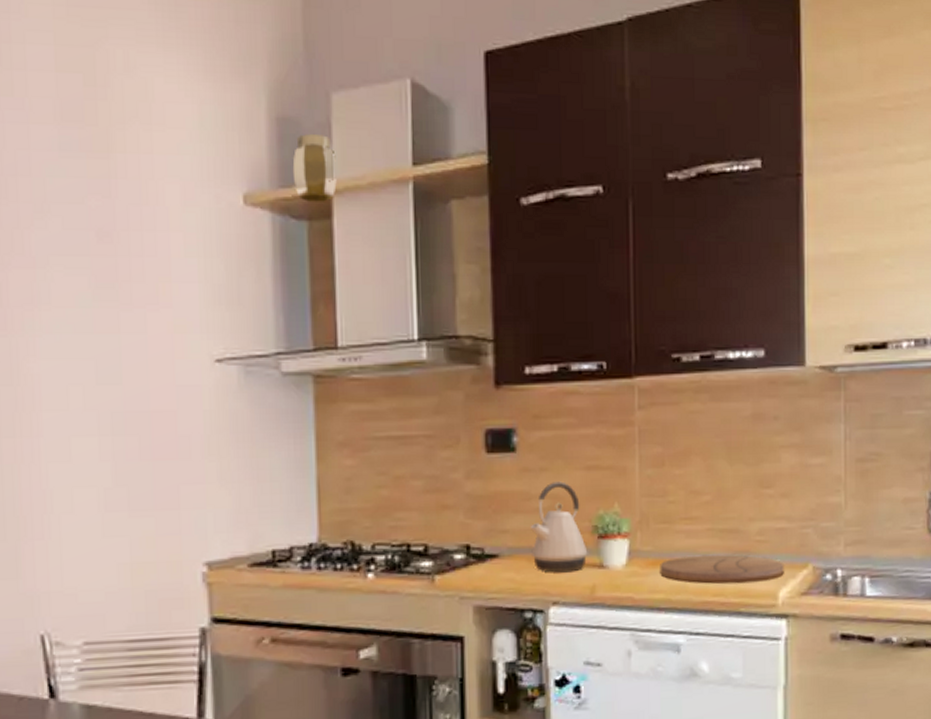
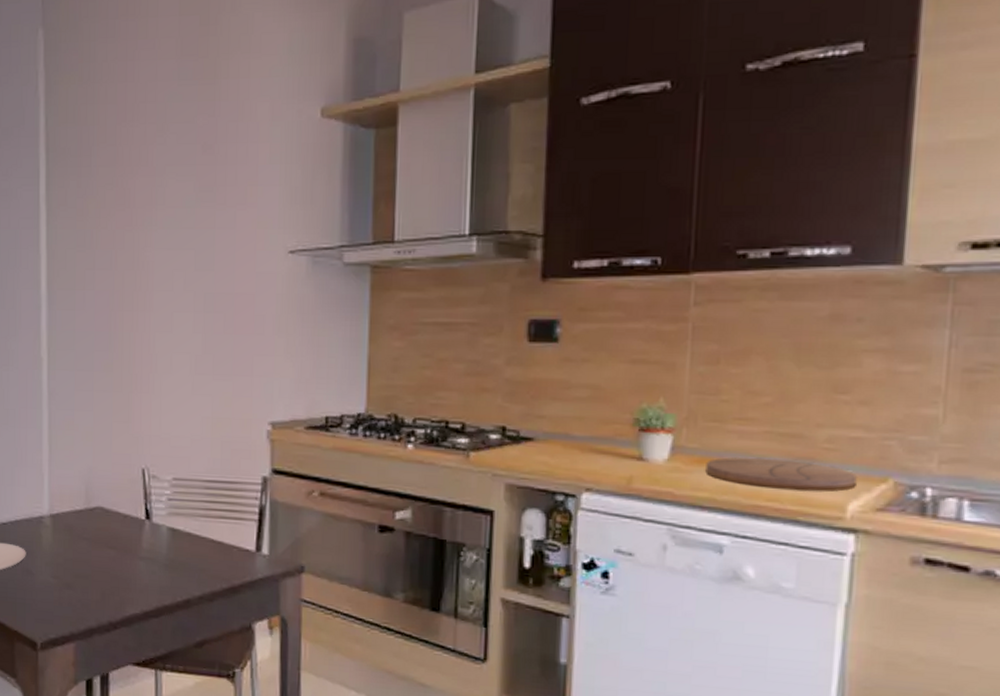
jar: present [292,134,337,202] -> none [364,51,404,112]
kettle: present [531,481,588,572] -> none [567,373,627,461]

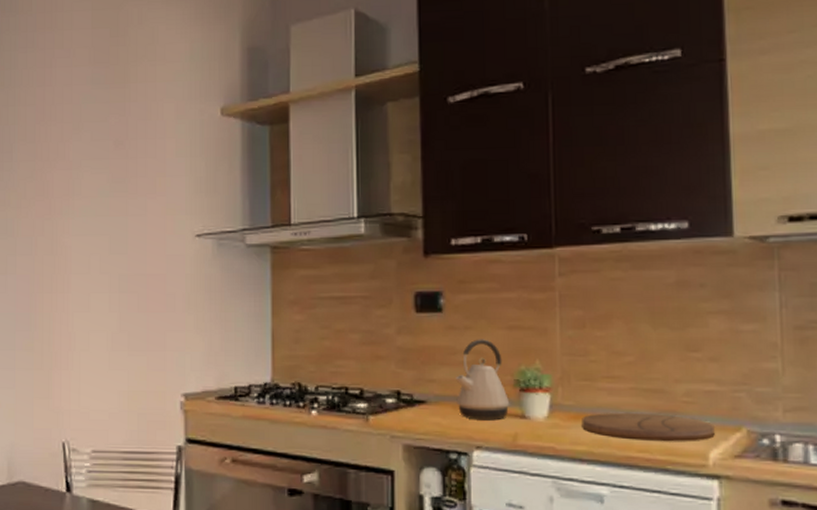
kettle: none [567,373,627,461] -> present [456,339,510,419]

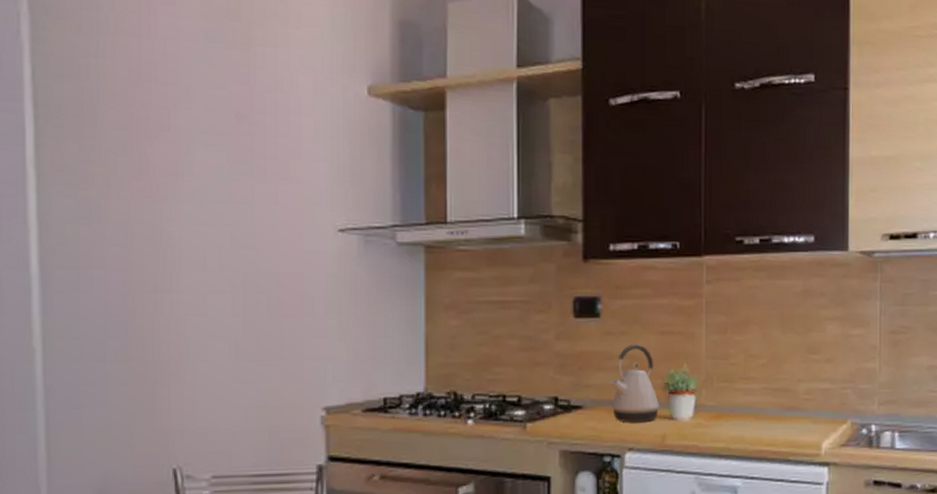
cutting board: present [582,413,715,442] -> none [721,411,827,436]

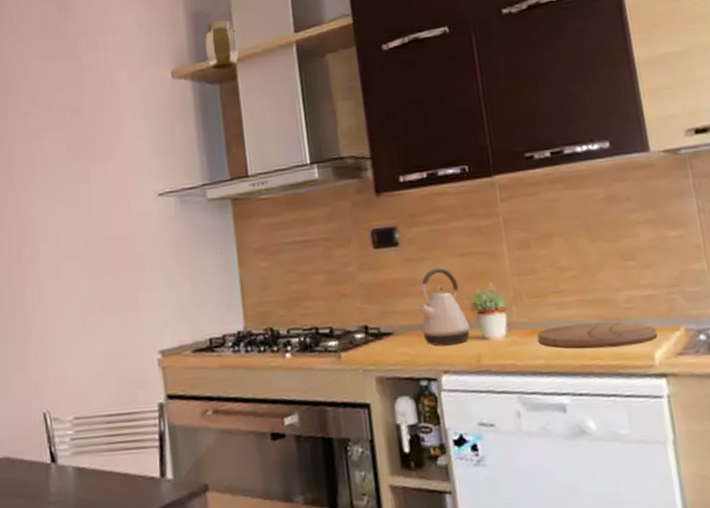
jar: none [412,36,450,96] -> present [205,20,239,70]
cutting board: none [721,411,827,436] -> present [537,321,657,350]

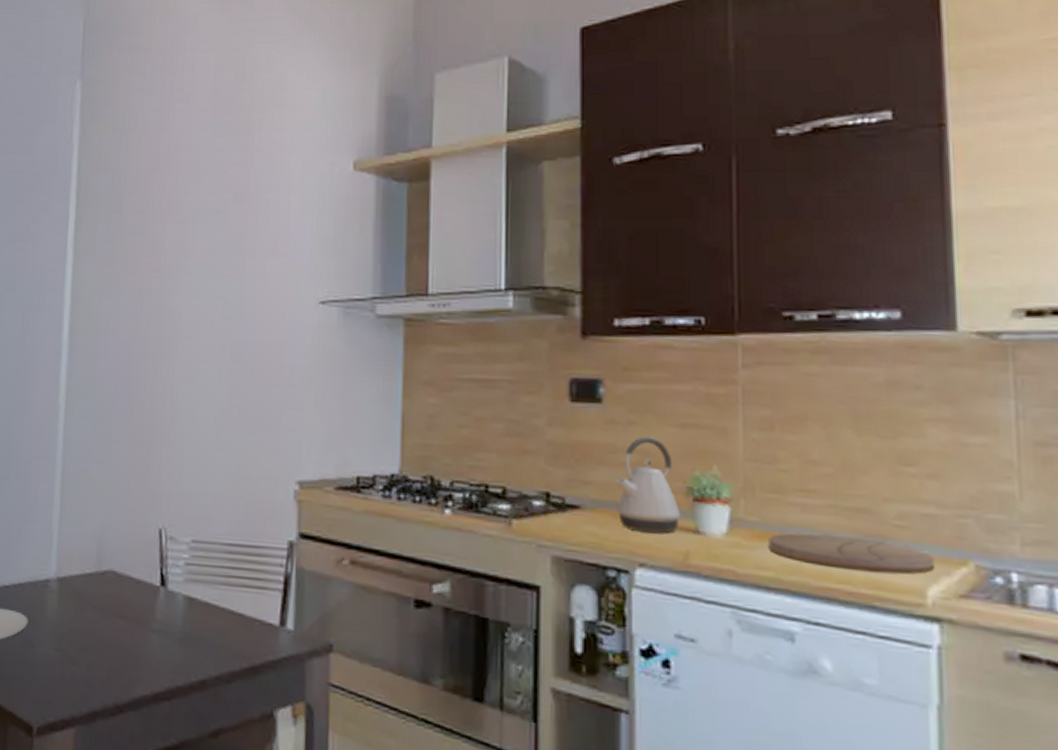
jar: present [205,20,239,70] -> none [397,109,436,166]

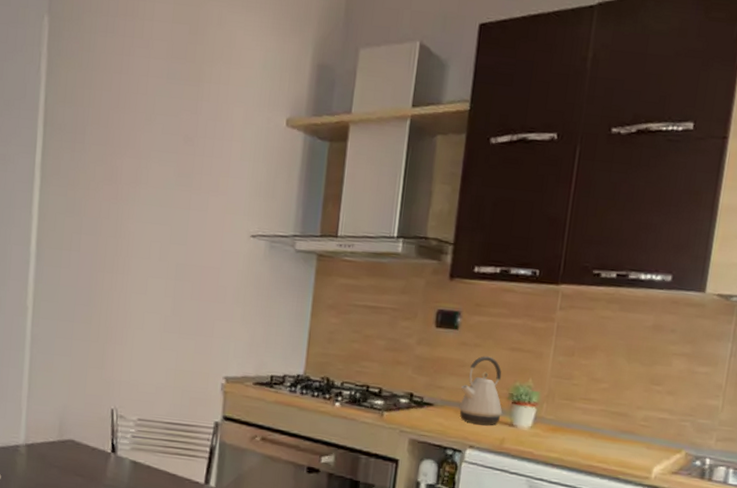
cutting board: present [768,533,934,575] -> none [557,428,661,458]

